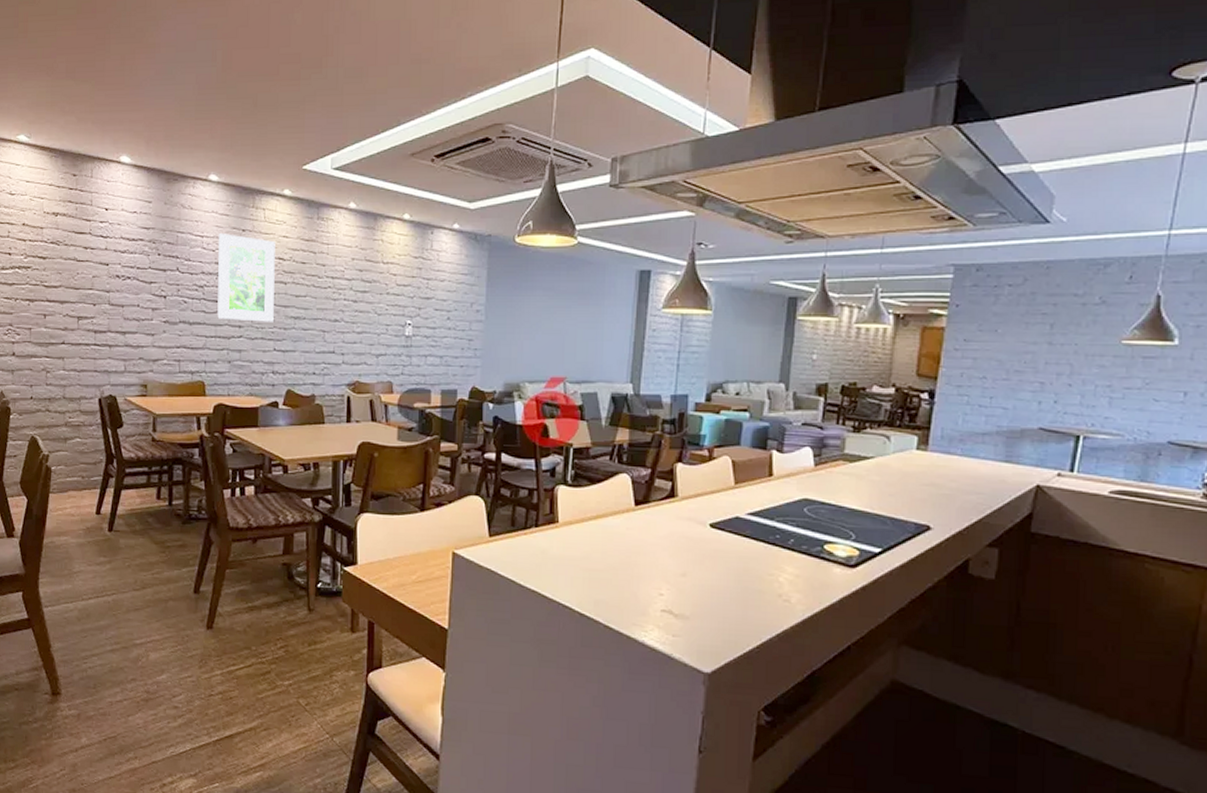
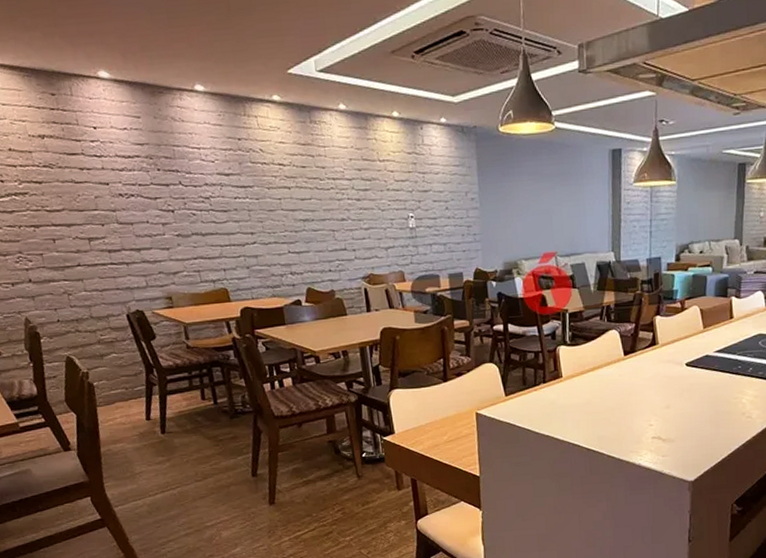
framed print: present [217,234,275,322] -> none [214,143,284,228]

